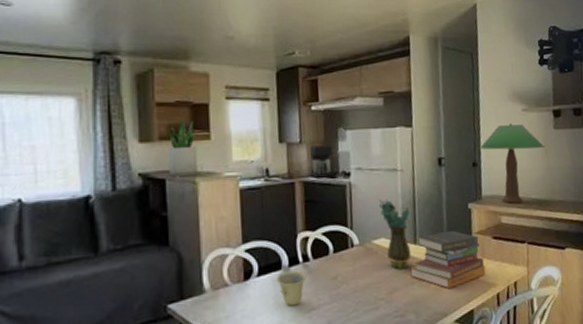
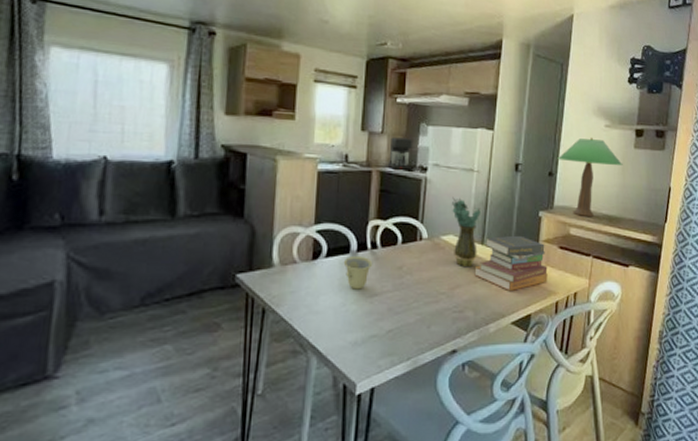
planter: present [166,120,198,178] -> none [250,98,282,154]

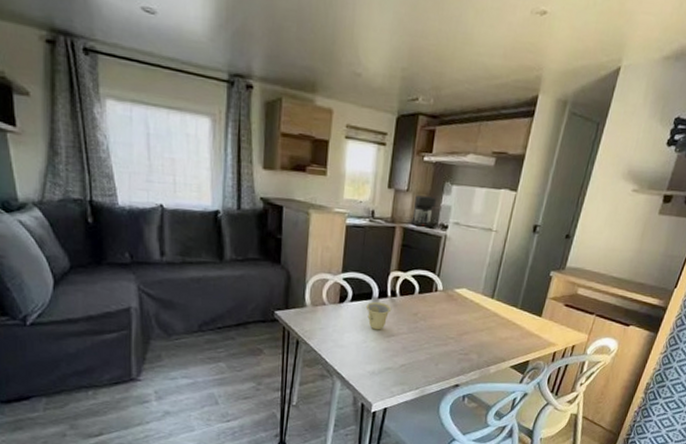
vase: present [452,197,481,266] -> none [465,254,495,317]
books: present [474,235,548,292] -> none [482,292,552,341]
table lamp: present [557,138,623,218] -> none [577,202,644,280]

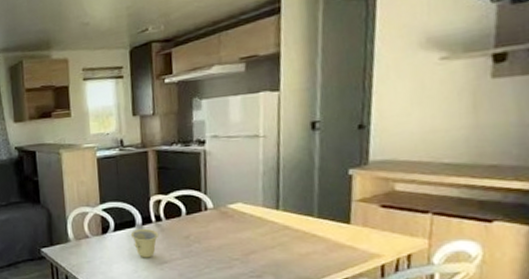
coffee maker: present [411,195,437,227] -> none [163,115,189,147]

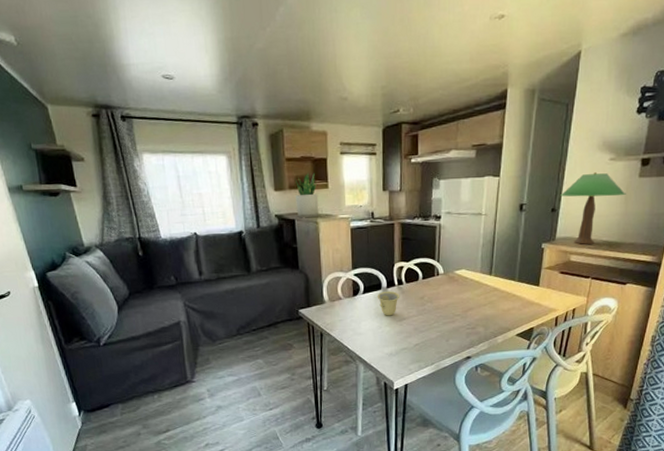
planter: none [35,101,61,150] -> present [294,172,319,219]
table lamp: none [369,76,474,170] -> present [560,172,626,245]

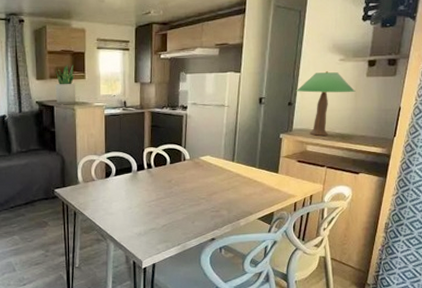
cup: present [377,290,400,316] -> none [127,174,149,198]

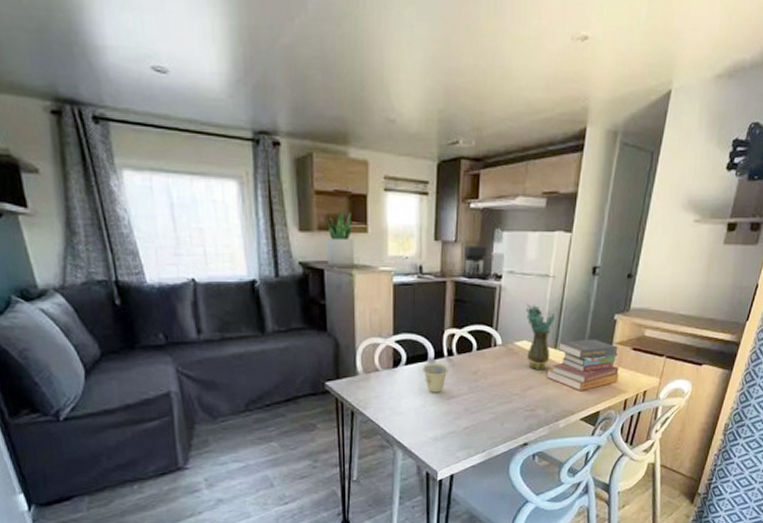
cup: none [127,174,149,198] -> present [422,362,450,393]
coffee maker: none [157,85,176,110] -> present [463,245,488,279]
vase: none [208,127,231,178] -> present [526,304,555,369]
books: none [227,153,288,196] -> present [546,339,619,392]
table lamp: present [296,71,356,137] -> none [638,235,709,319]

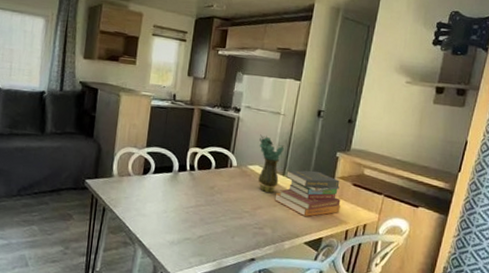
planter: present [325,211,355,268] -> none [101,47,126,90]
cup: present [422,362,450,393] -> none [166,174,191,202]
coffee maker: present [463,245,488,279] -> none [208,82,230,110]

